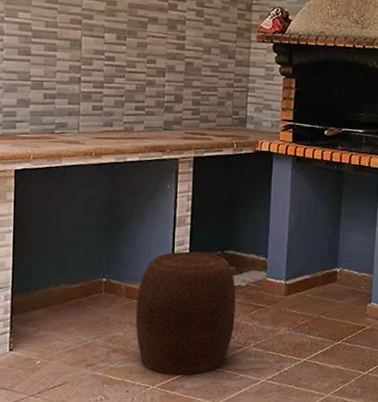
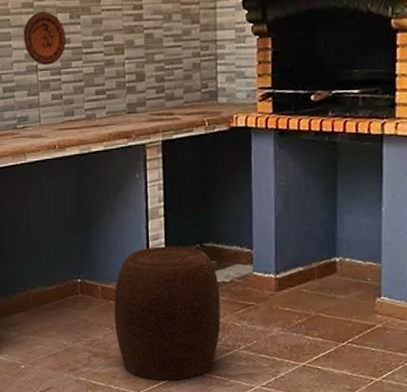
decorative plate: none [69,29,111,78] -> present [23,11,66,65]

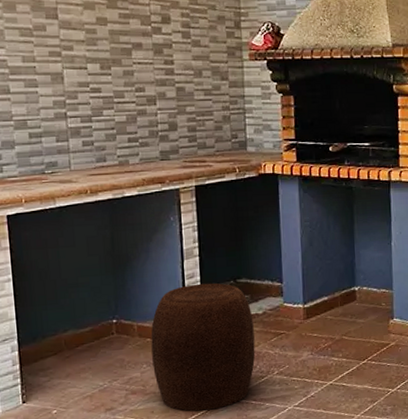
decorative plate: present [23,11,66,65] -> none [51,60,97,113]

